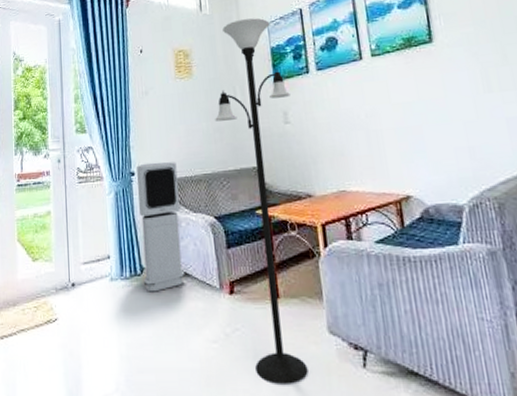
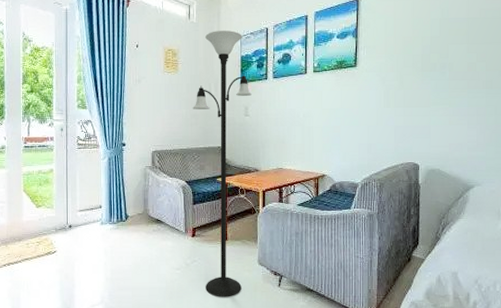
air purifier: present [137,162,186,292] -> none [127,137,160,234]

